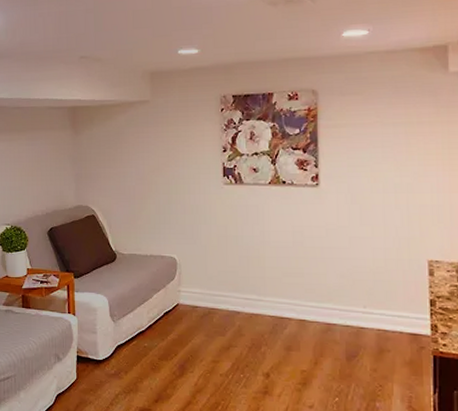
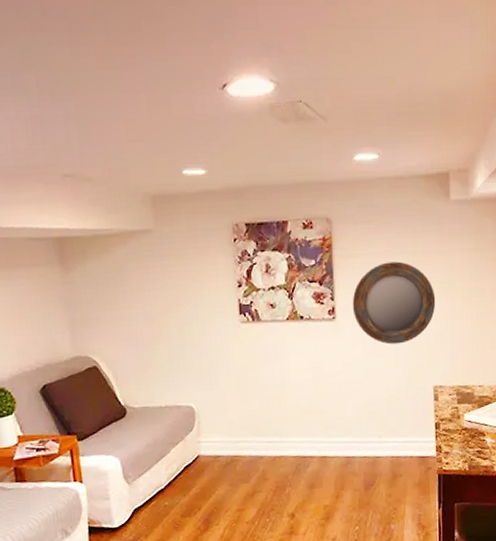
home mirror: none [337,132,432,214] -> present [352,261,436,345]

